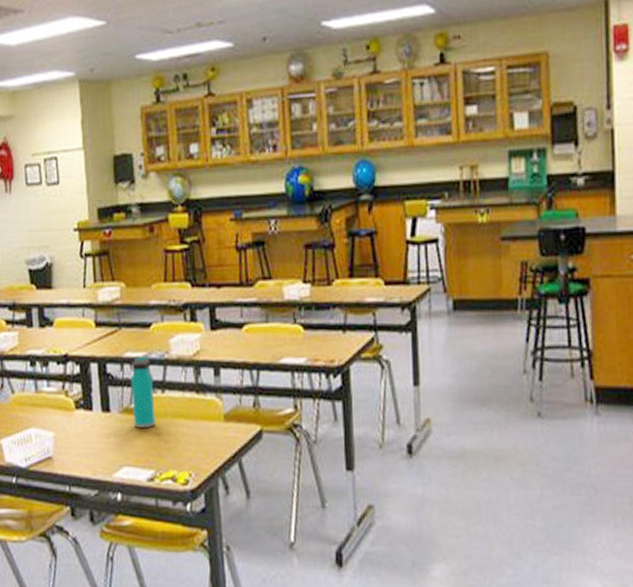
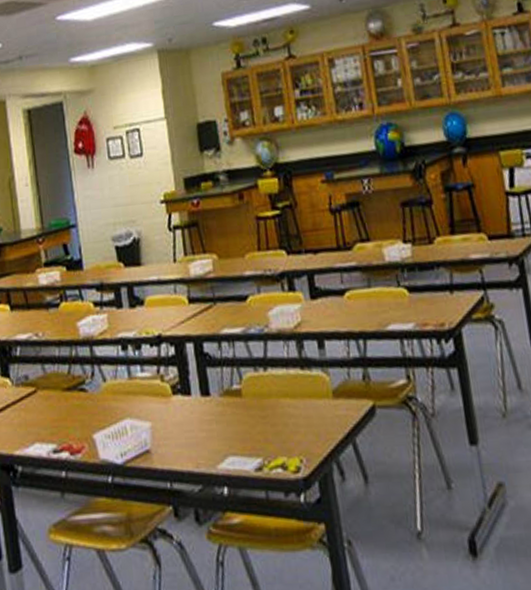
water bottle: present [131,356,156,428] -> none [230,331,260,411]

